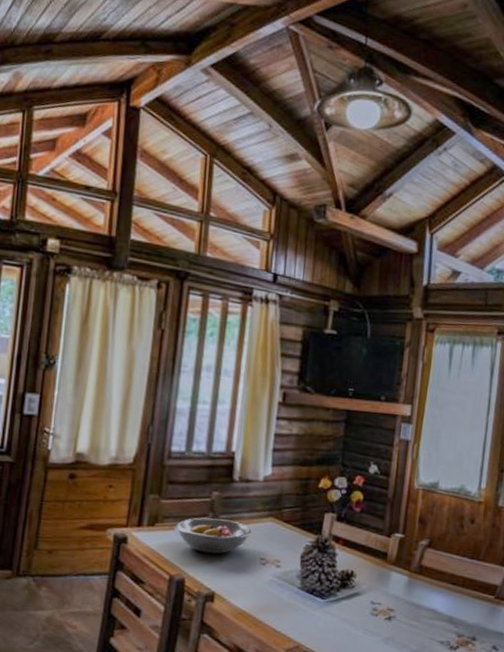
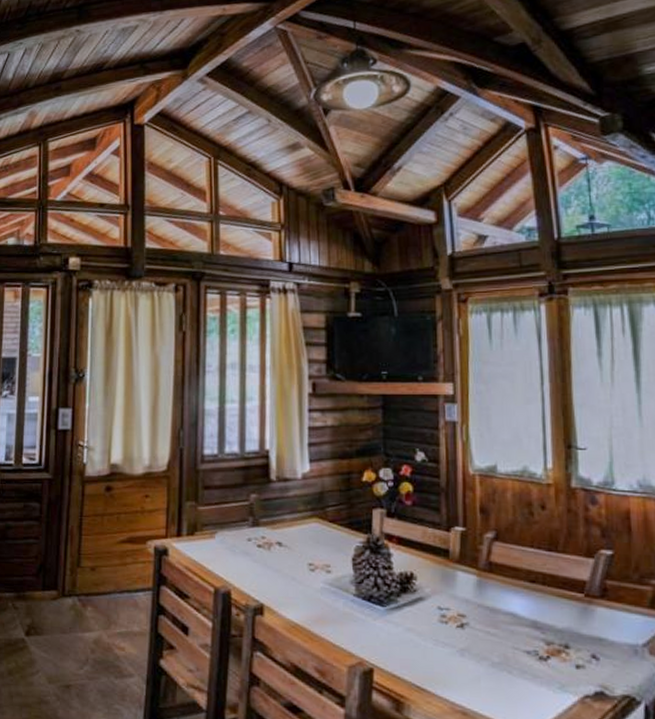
fruit bowl: present [176,517,251,554] -> none [216,523,295,562]

